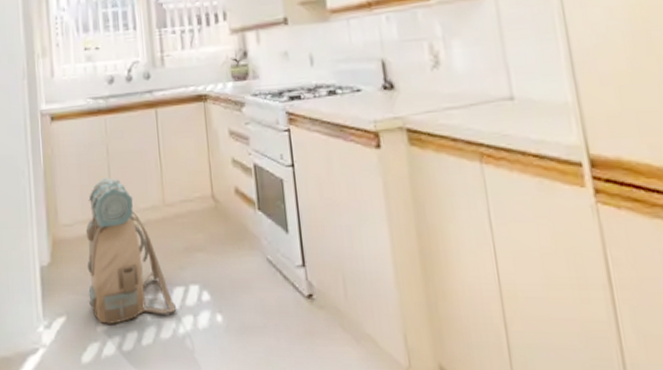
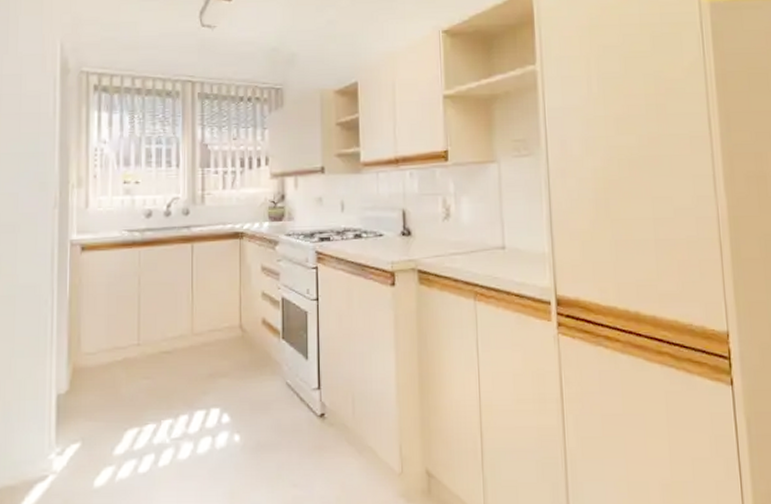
backpack: present [85,178,177,324] -> none [107,308,196,448]

